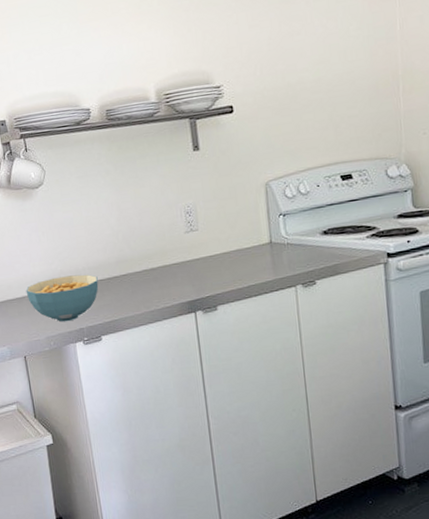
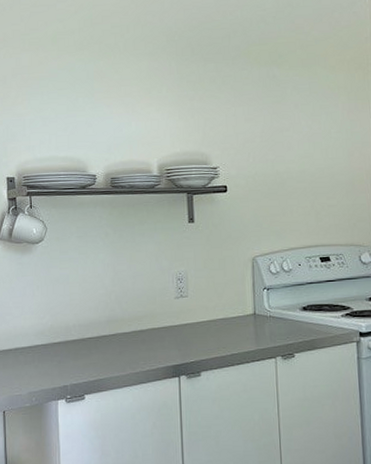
cereal bowl: present [26,274,99,322] -> none [13,331,87,378]

